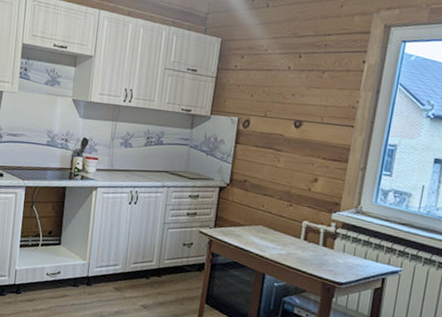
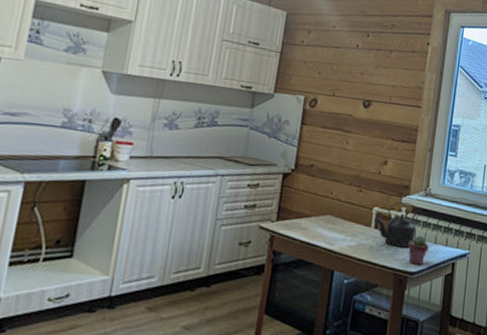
kettle: none [304,217,347,260] -> present [374,201,417,248]
potted succulent: none [336,249,358,277] -> present [408,235,429,265]

